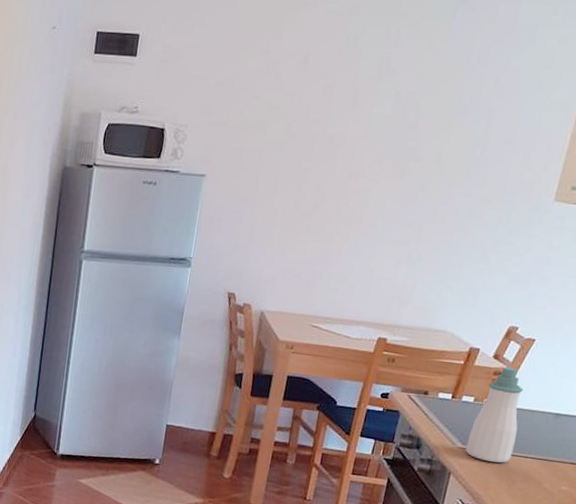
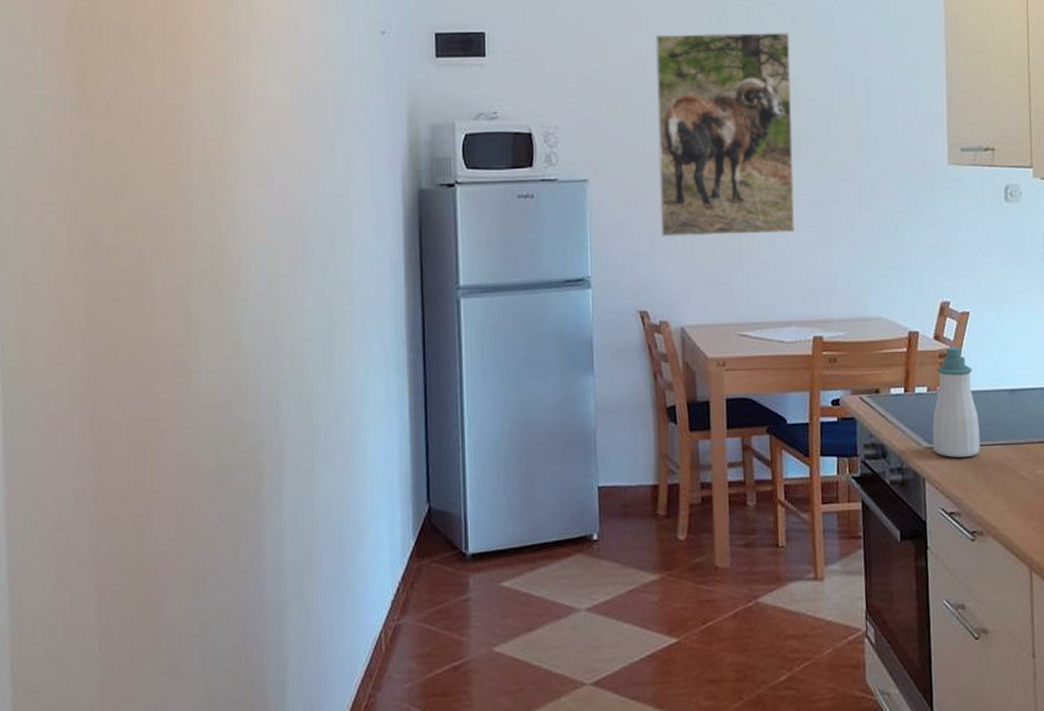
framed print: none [260,48,424,245] -> present [655,32,795,237]

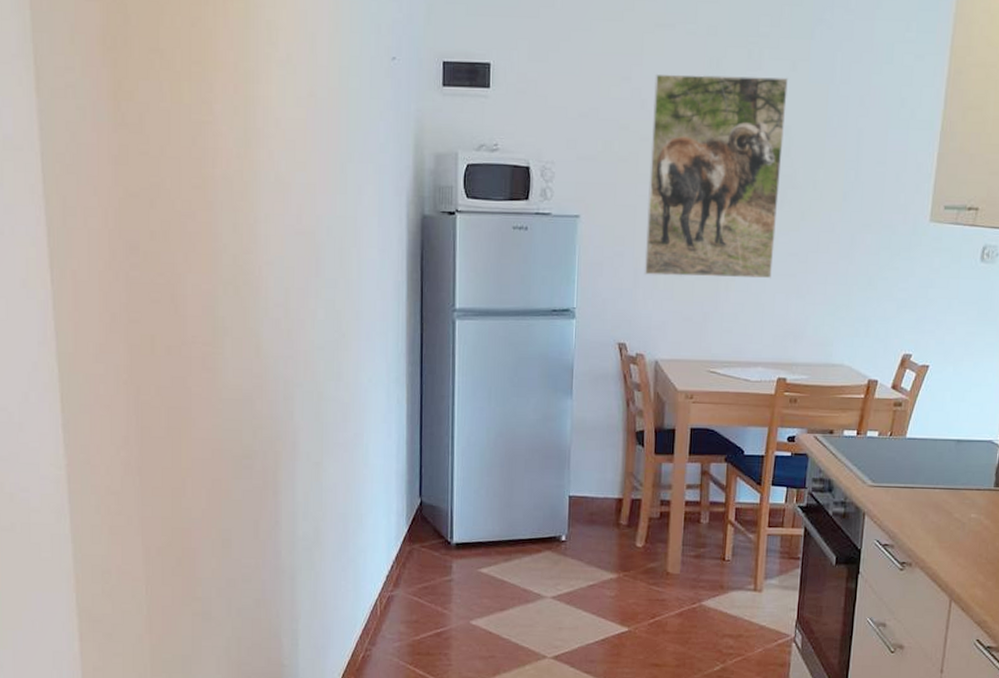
soap bottle: present [932,345,981,458] -> none [876,395,924,497]

